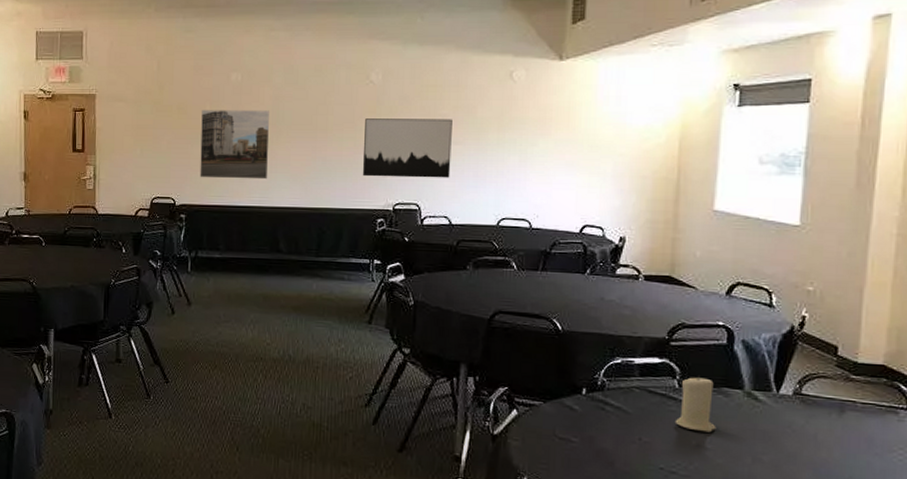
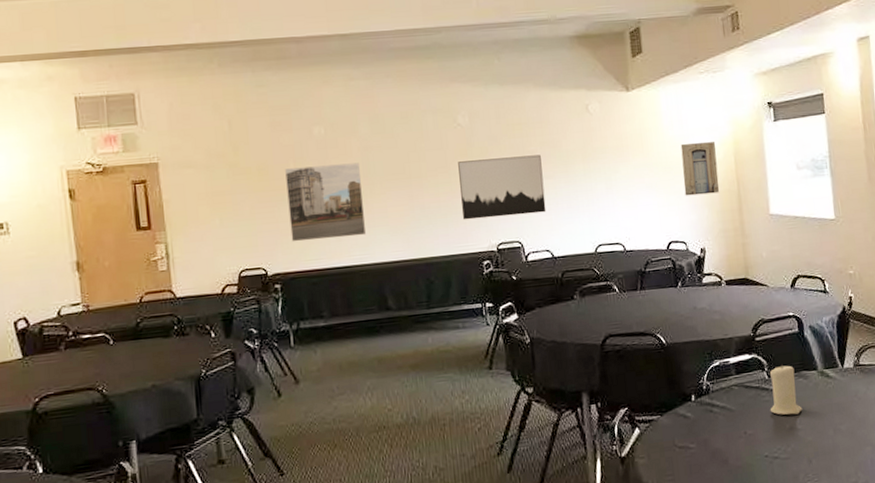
wall art: none [611,123,658,180] -> present [680,142,719,196]

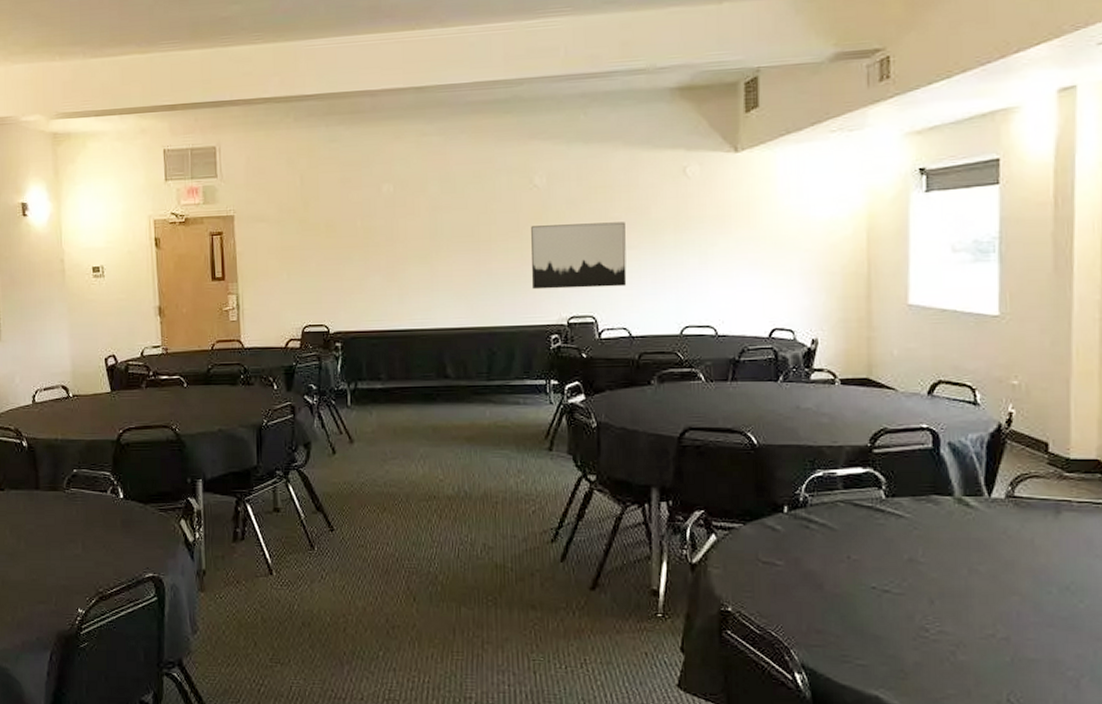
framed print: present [285,162,367,242] -> none [352,223,430,302]
wall art: present [680,142,719,196] -> none [797,214,844,277]
candle: present [769,363,803,415] -> none [884,483,928,545]

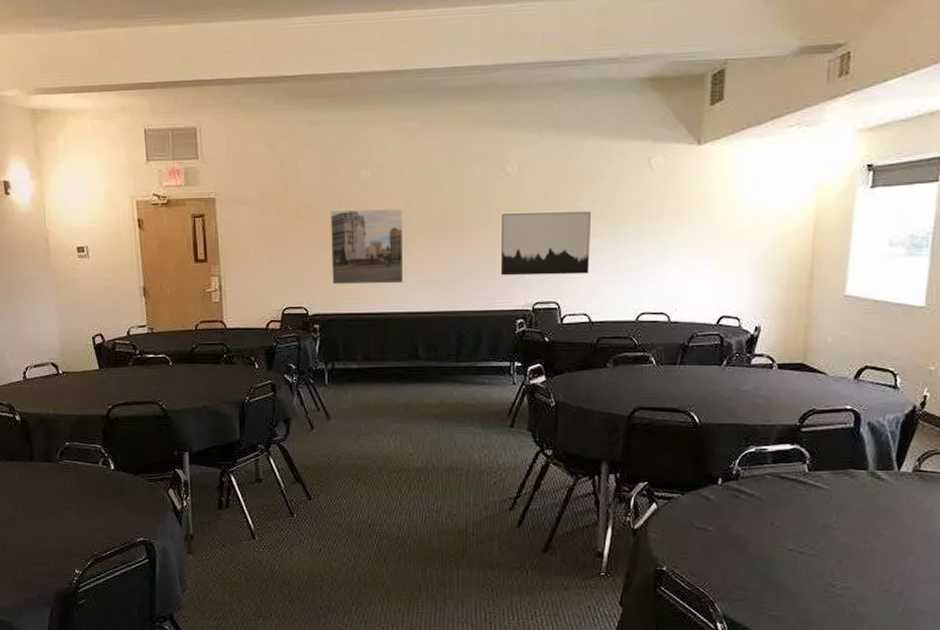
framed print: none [352,223,430,302] -> present [331,209,404,285]

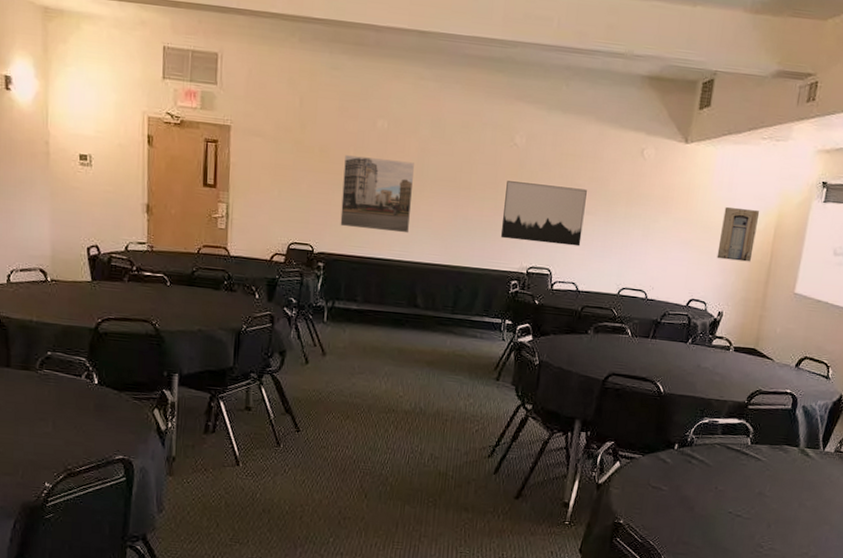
wall art: none [747,208,794,268] -> present [716,207,760,262]

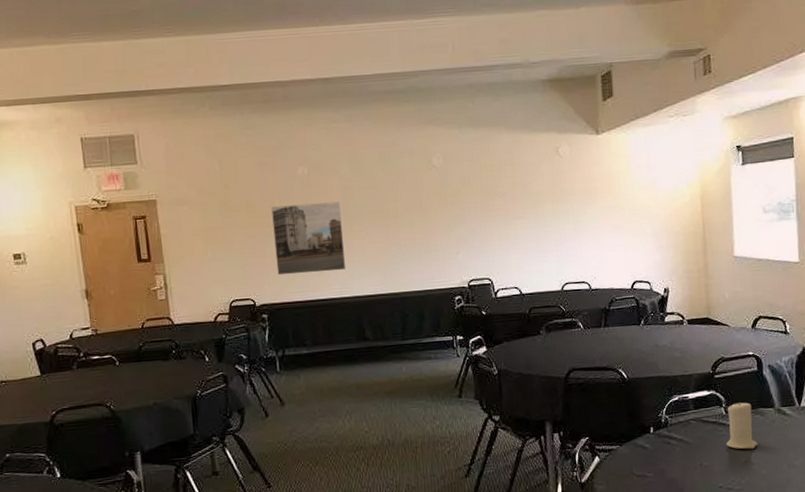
wall art: present [500,181,587,247] -> none [432,196,516,258]
wall art: present [716,207,760,262] -> none [648,185,685,238]
candle: none [744,434,778,483] -> present [726,400,758,449]

